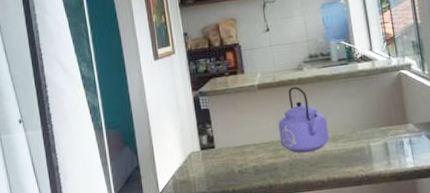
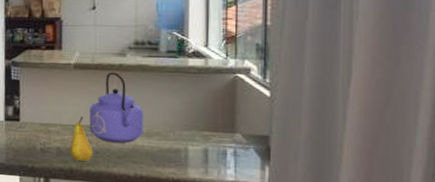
fruit: none [265,133,288,177] -> present [69,117,94,162]

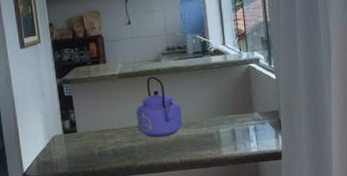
fruit: present [69,117,94,162] -> none [123,119,144,159]

